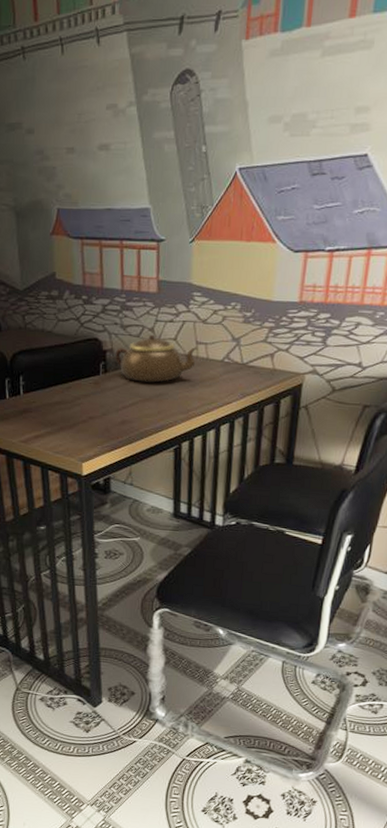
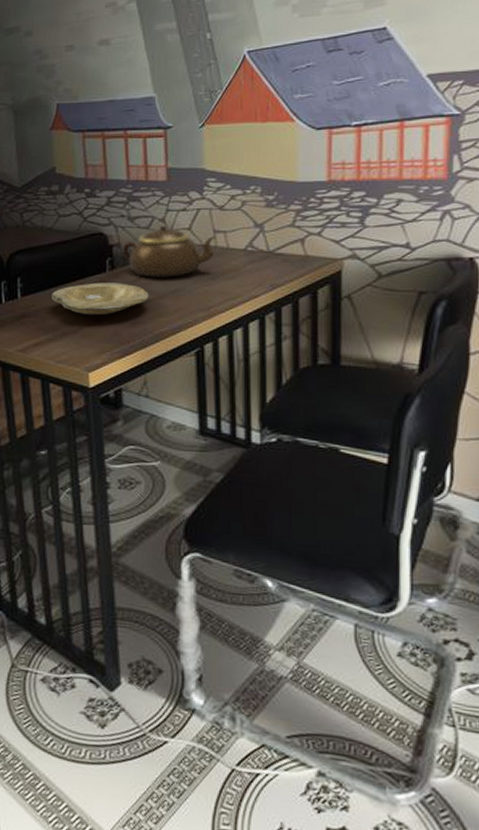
plate: none [51,384,137,414] -> present [52,282,149,316]

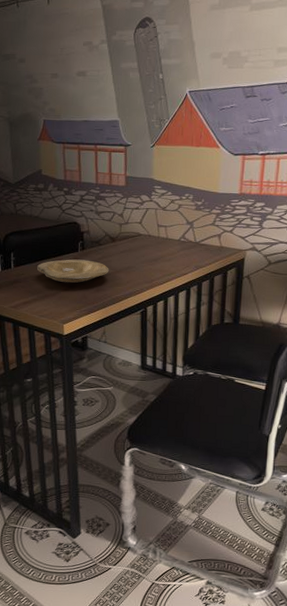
teapot: present [122,225,216,278] -> none [91,219,159,258]

